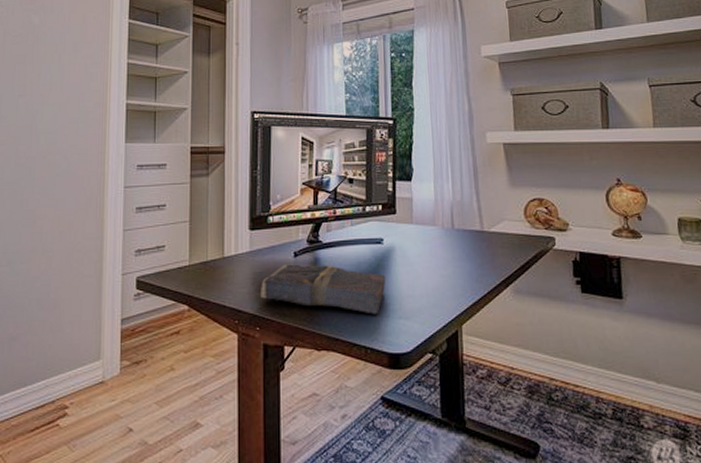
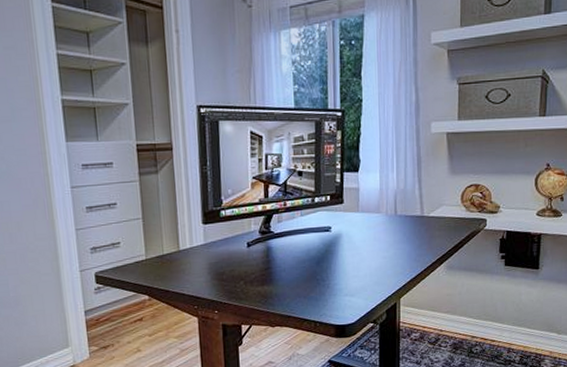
book: present [260,264,386,315] -> none [216,253,334,294]

